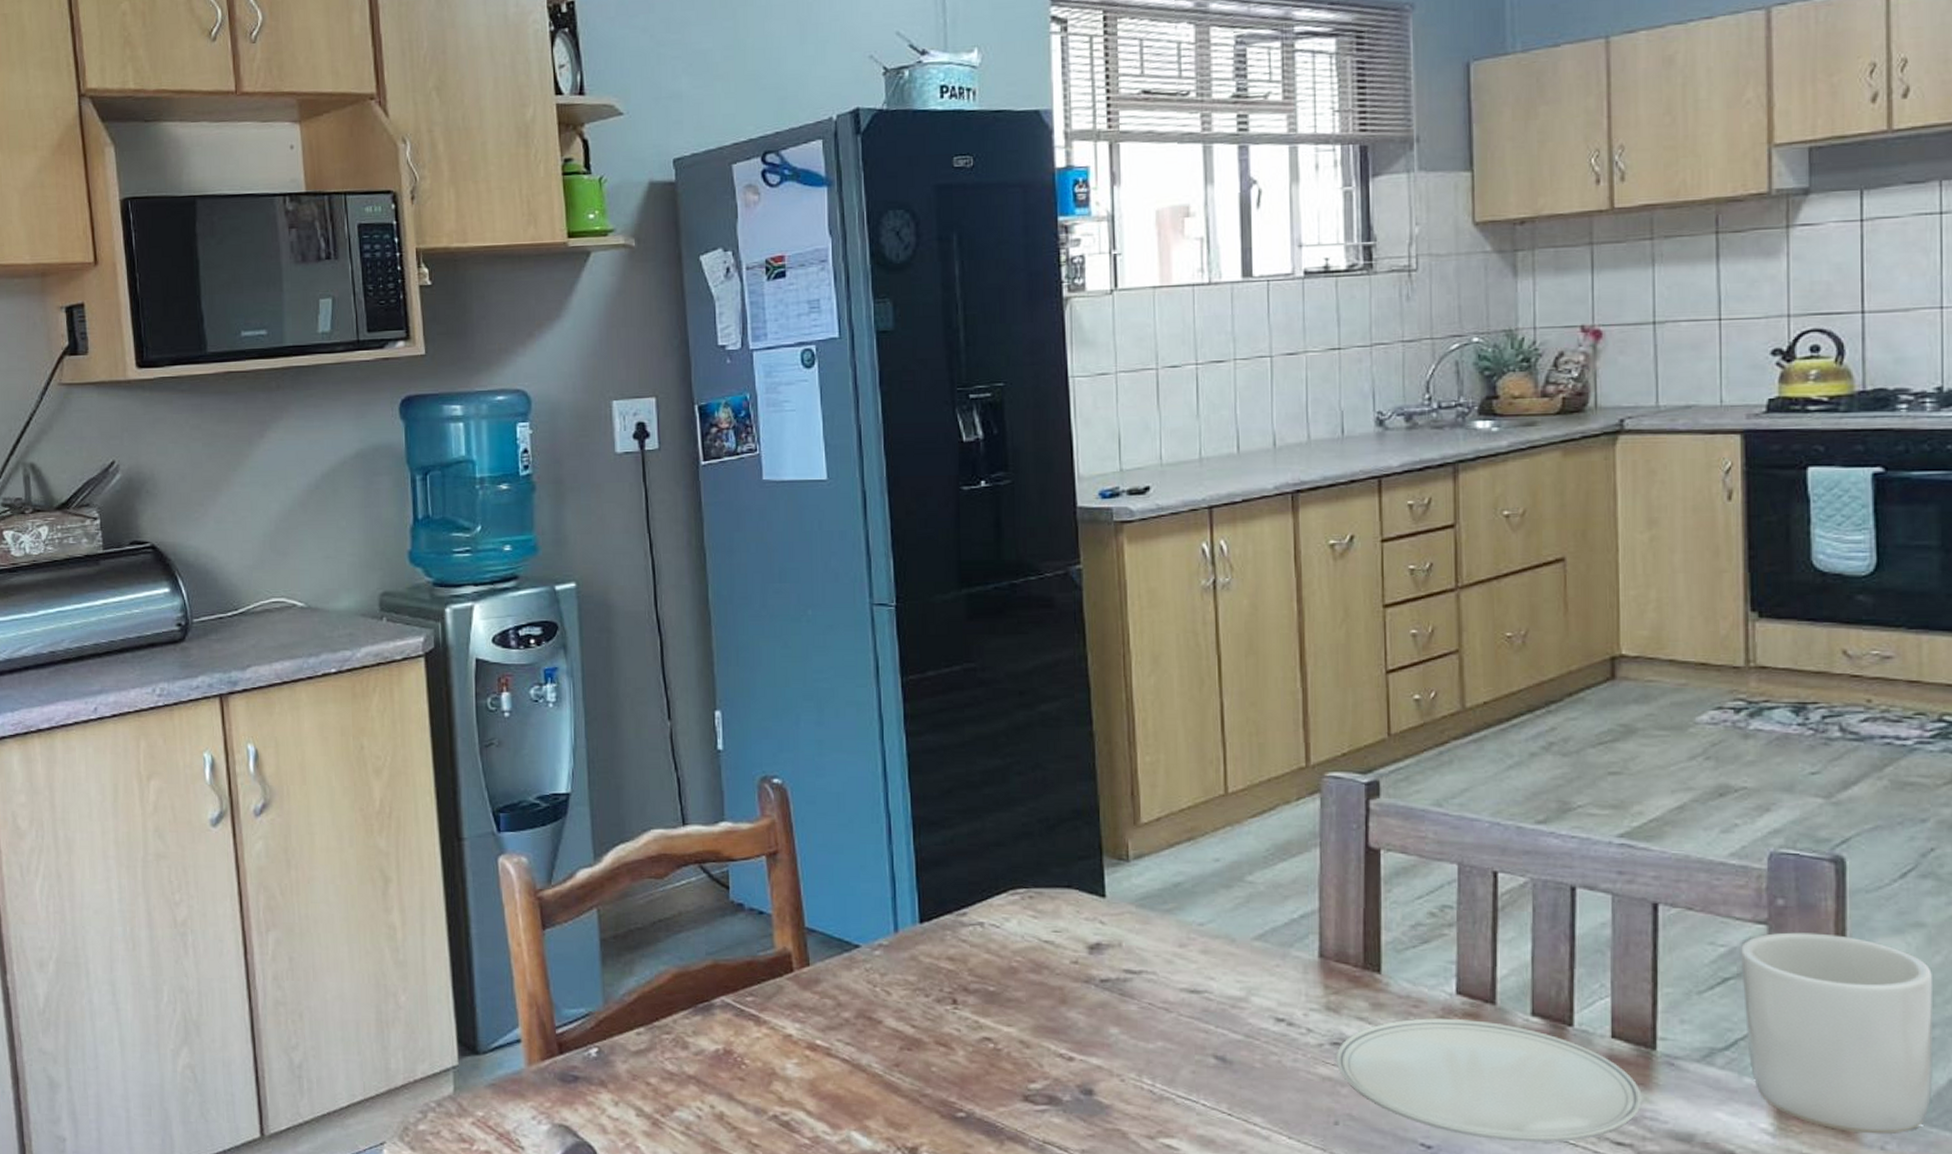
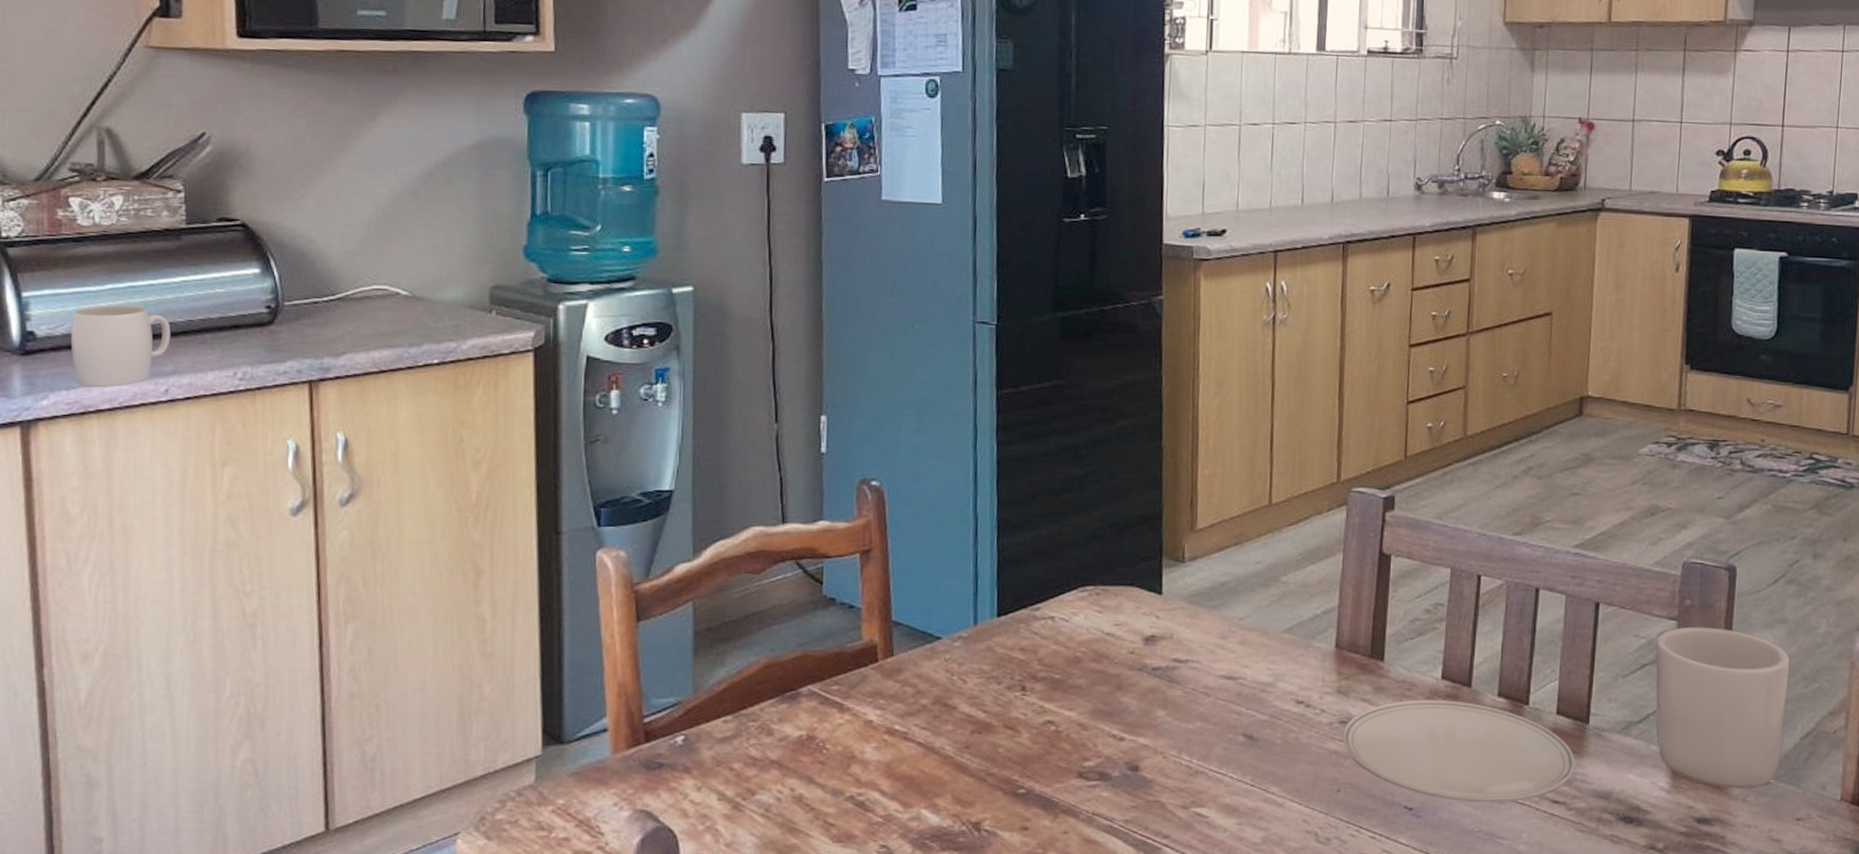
mug: none [11,629,96,708] -> present [70,304,171,387]

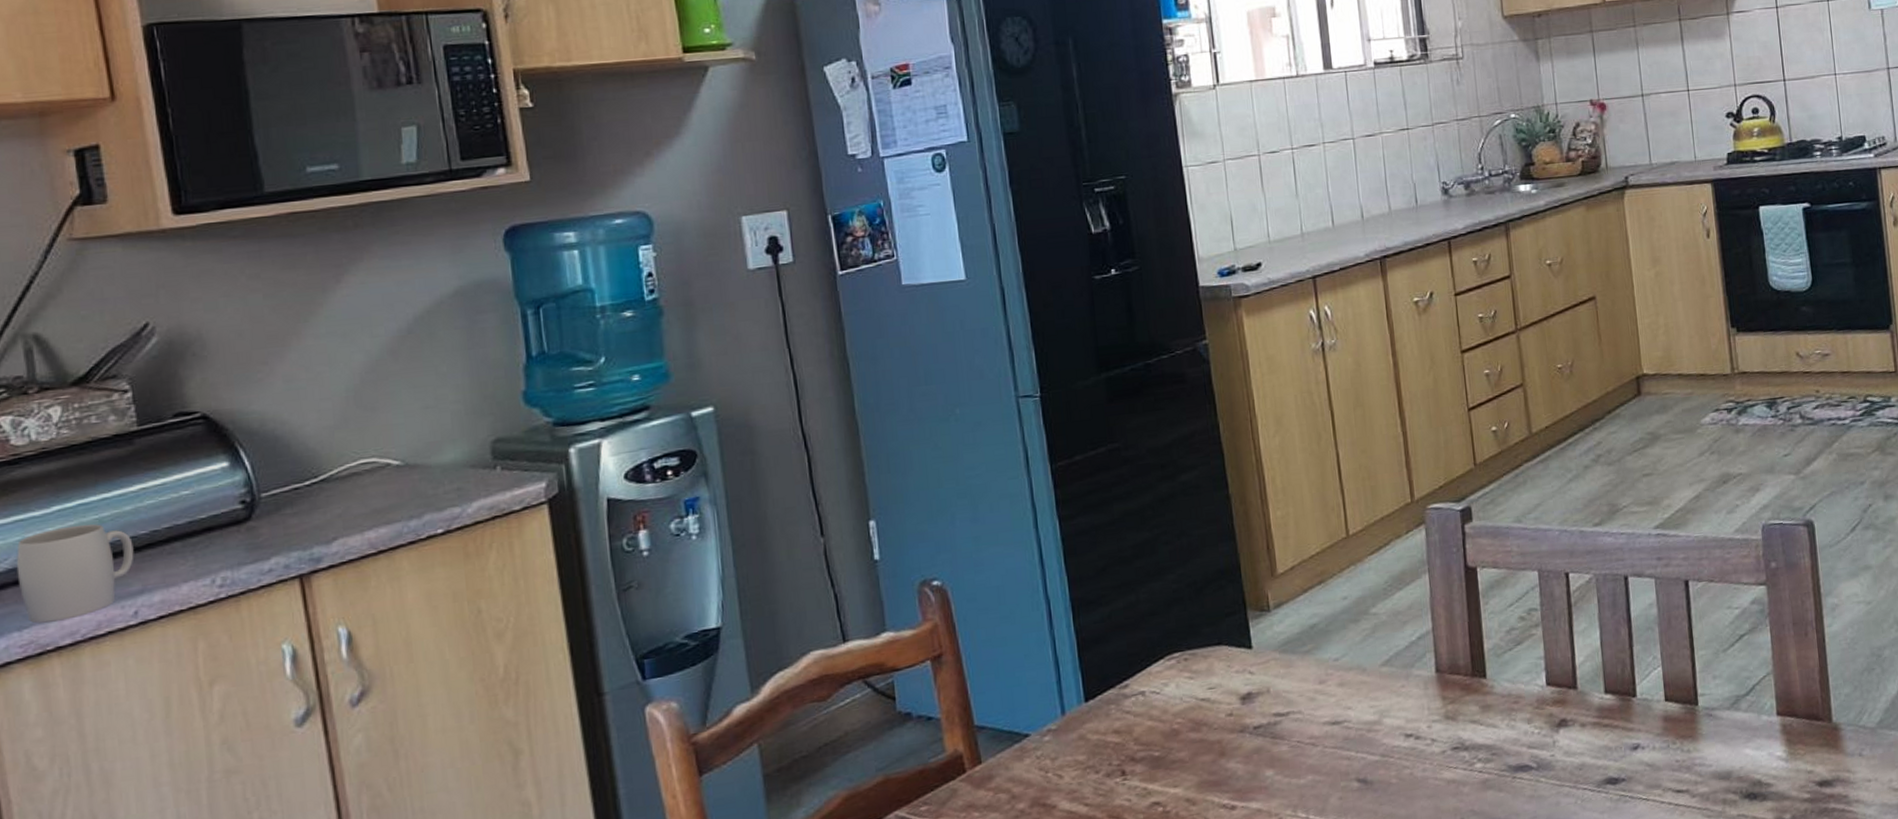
plate: present [1342,699,1576,803] -> none [1456,705,1692,810]
mug: present [1655,626,1789,789] -> none [1749,585,1889,746]

